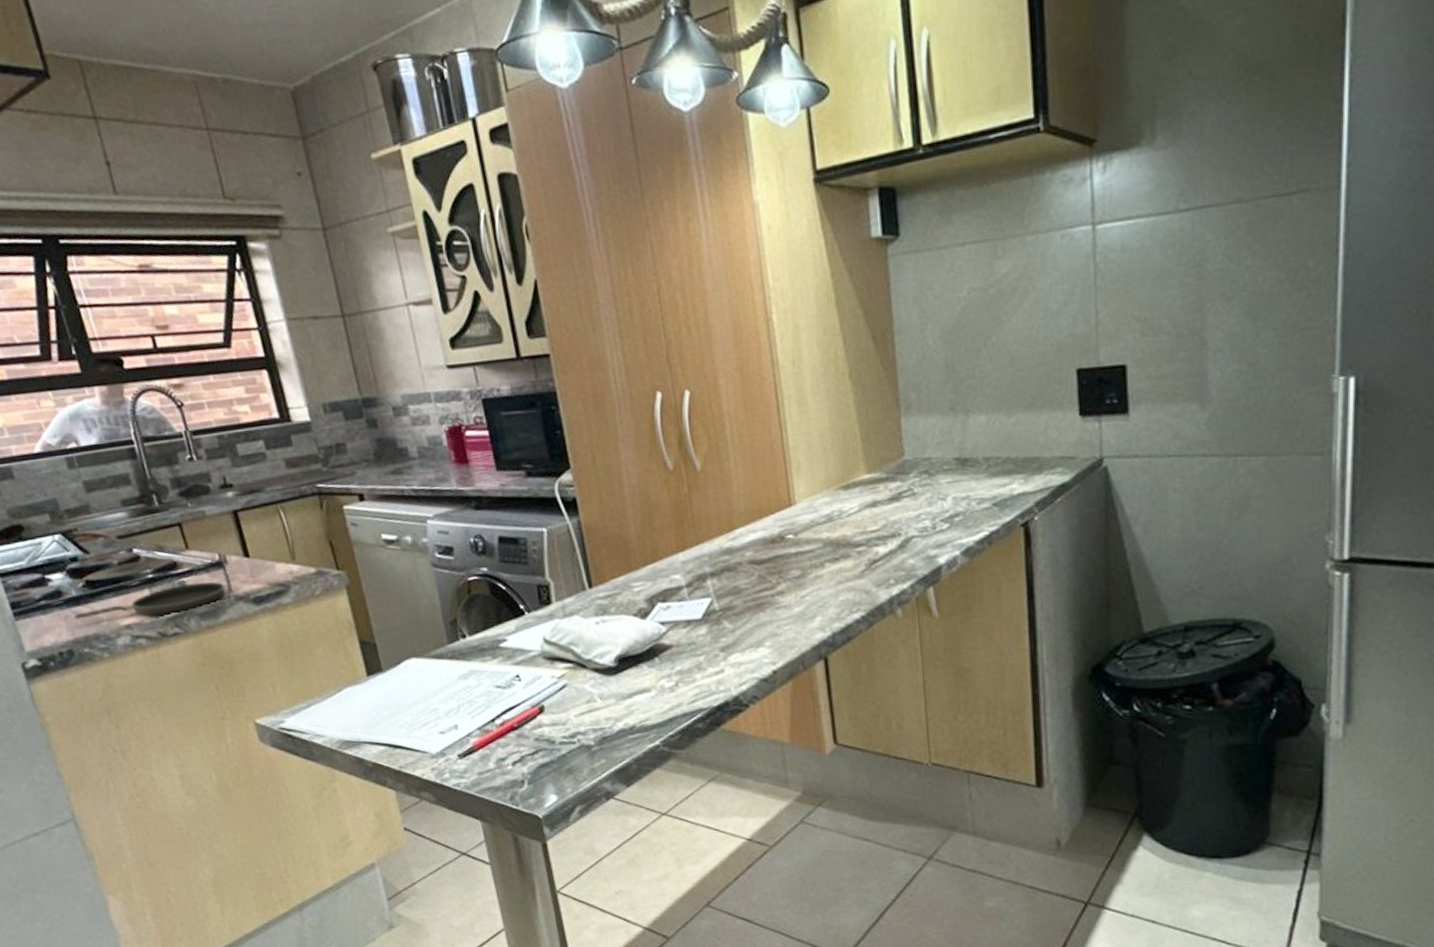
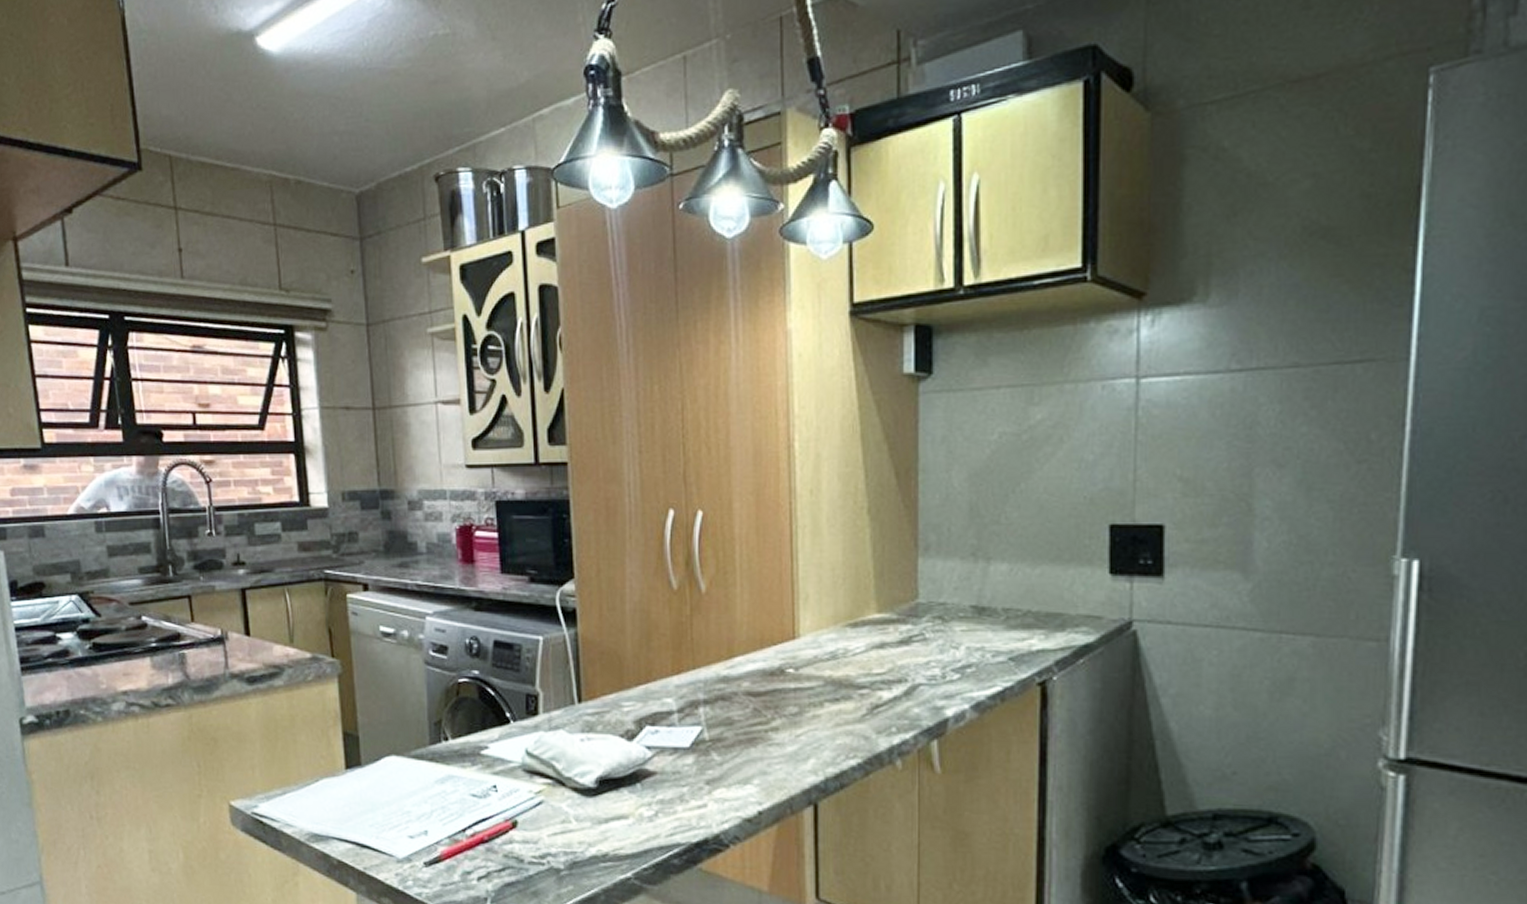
frying pan: present [73,581,225,620] -> none [76,656,222,685]

